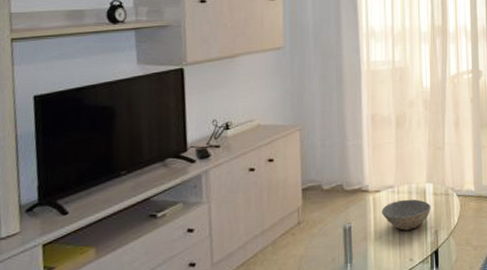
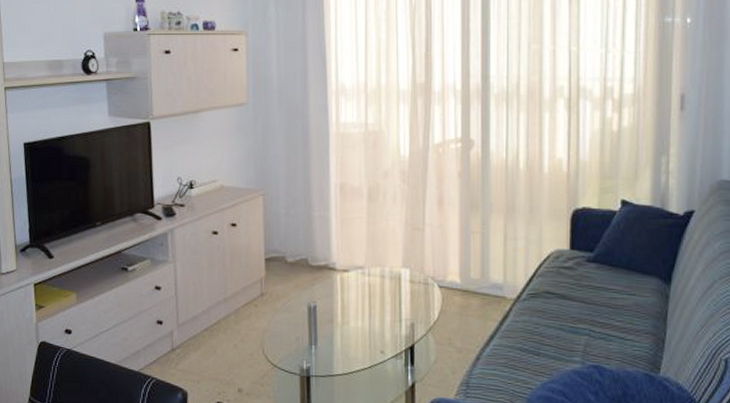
bowl: present [382,199,431,231] -> none [350,283,407,319]

